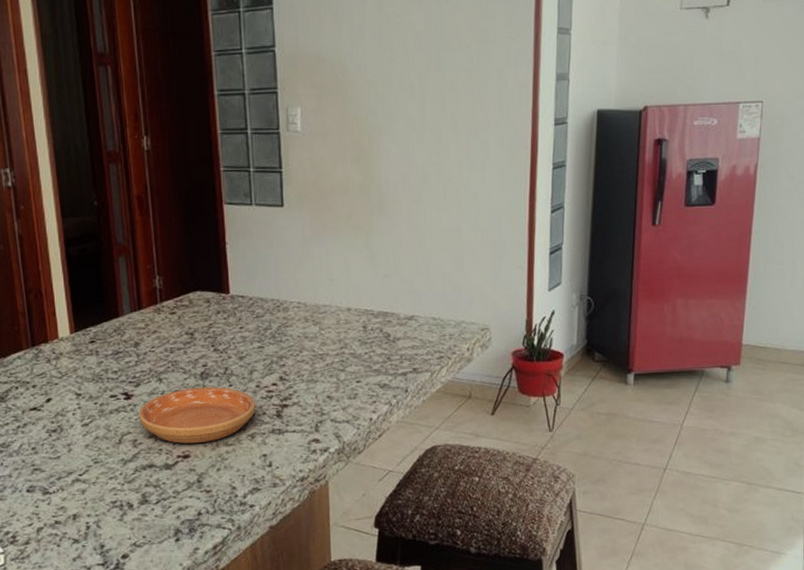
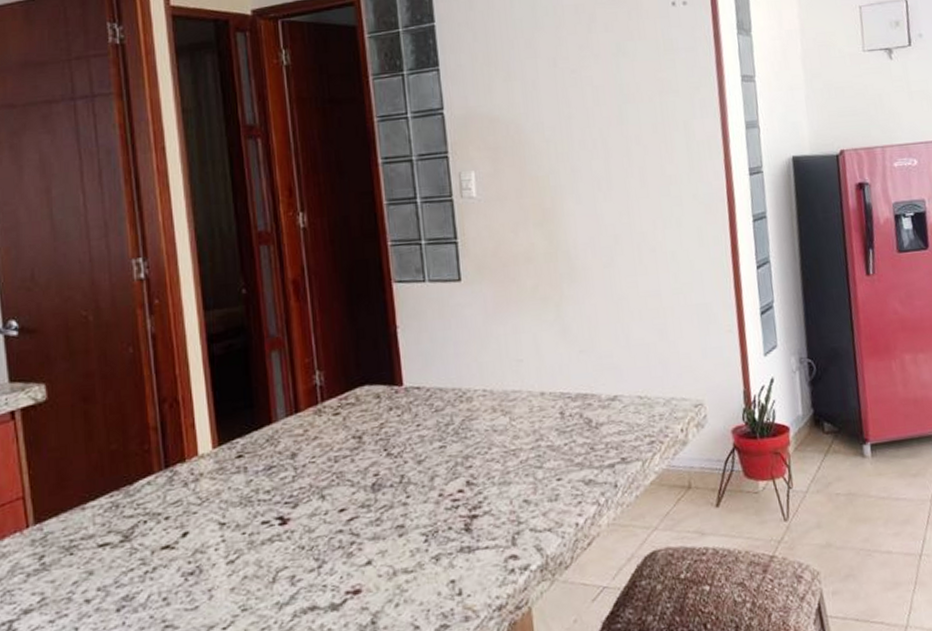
saucer: present [138,387,256,444] -> none [297,499,439,576]

